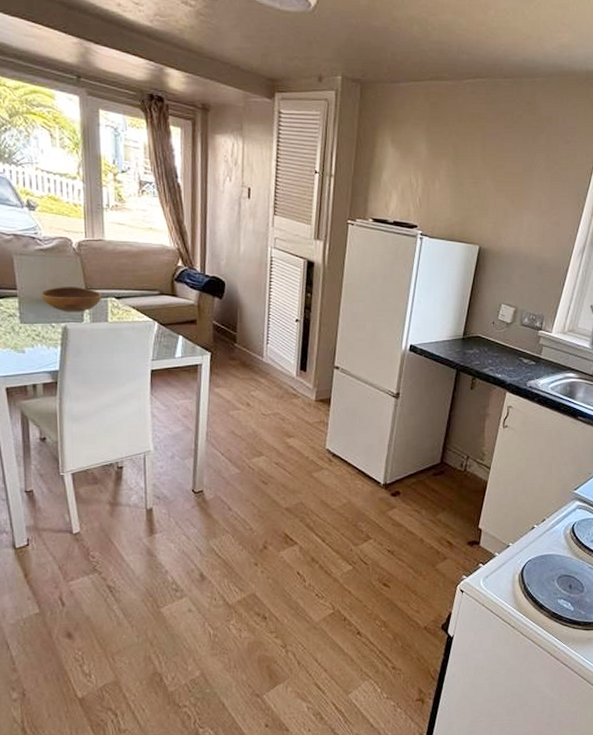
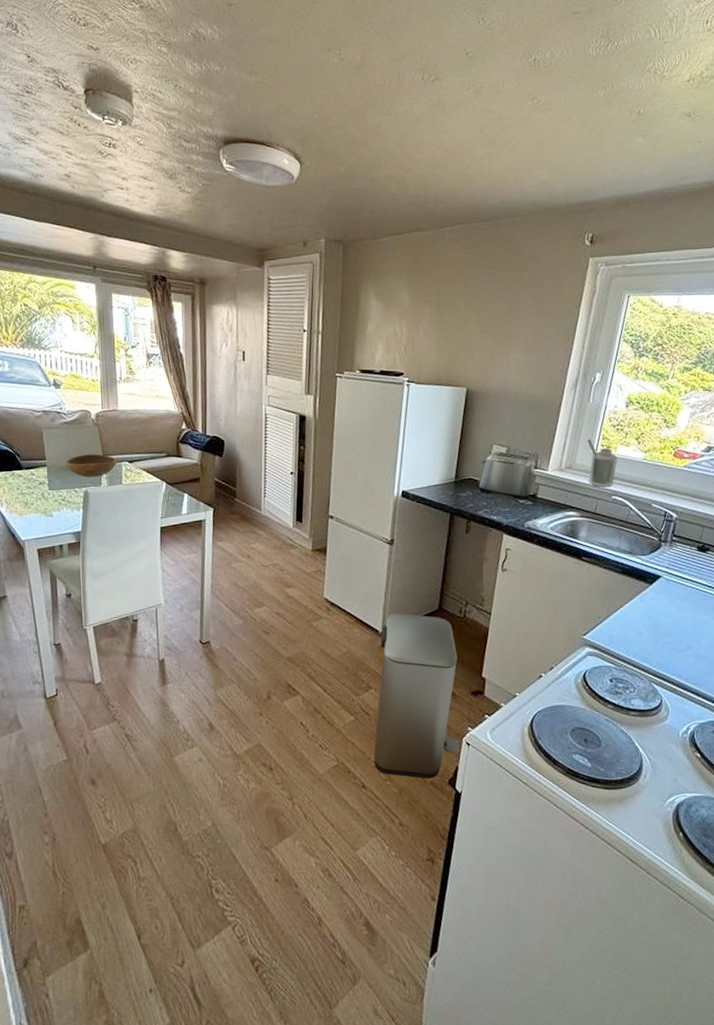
pedal bin: none [370,466,456,625] -> present [373,613,460,779]
toaster: none [485,311,541,360] -> present [478,451,538,500]

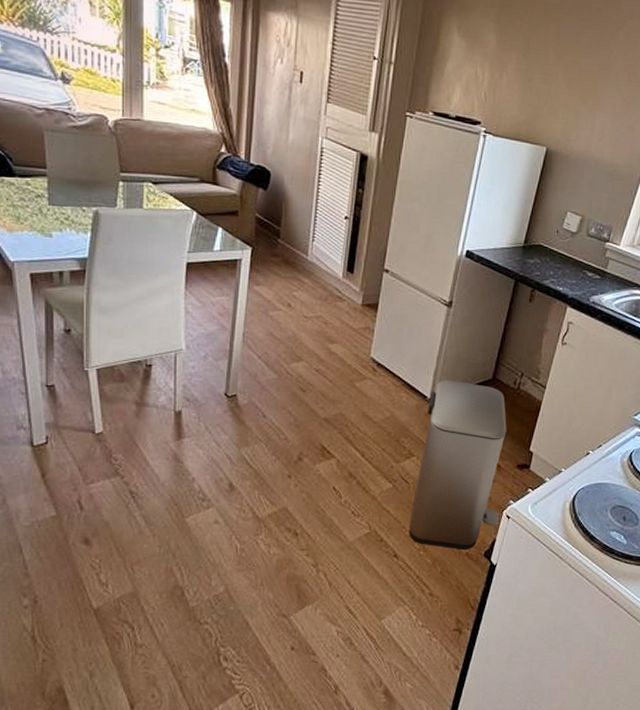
bowl: present [66,454,117,478] -> none [72,168,138,197]
toaster: present [478,451,538,500] -> none [547,219,609,274]

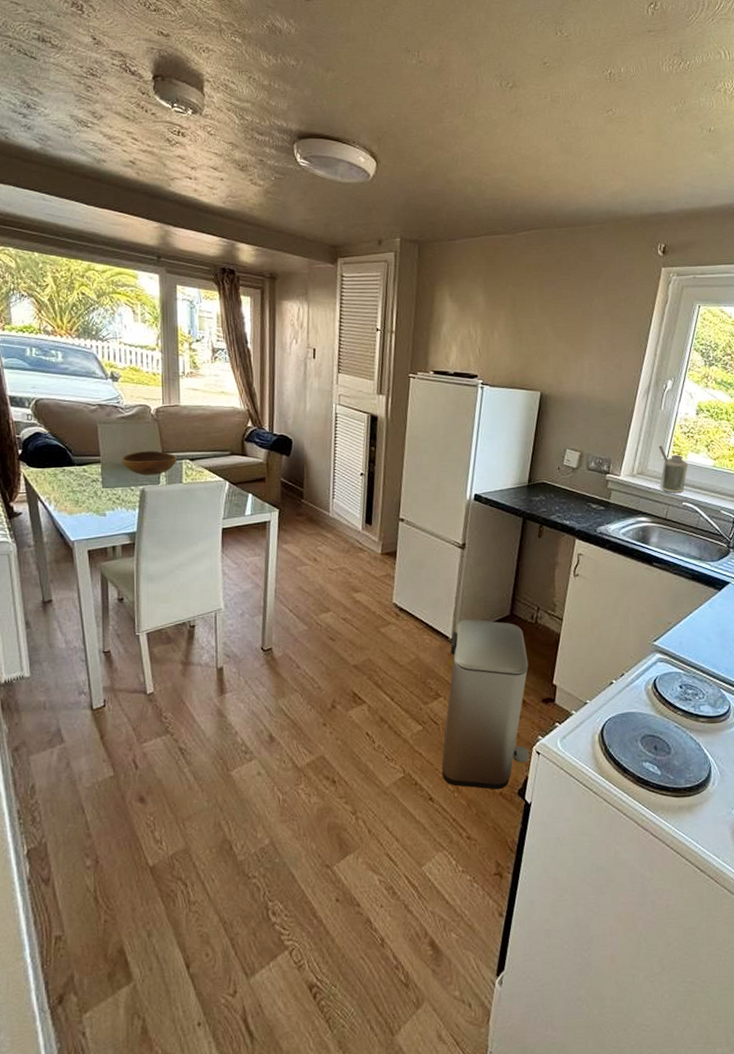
bowl: none [72,168,138,197] -> present [122,451,178,476]

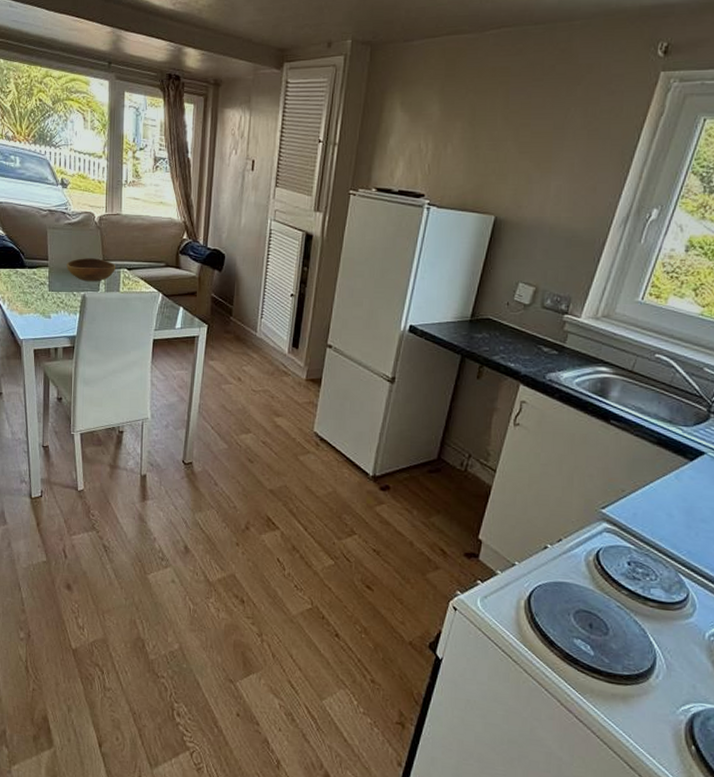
pedal bin: present [441,619,530,790] -> none [350,457,453,639]
soap dispenser: present [658,445,689,494] -> none [629,285,668,344]

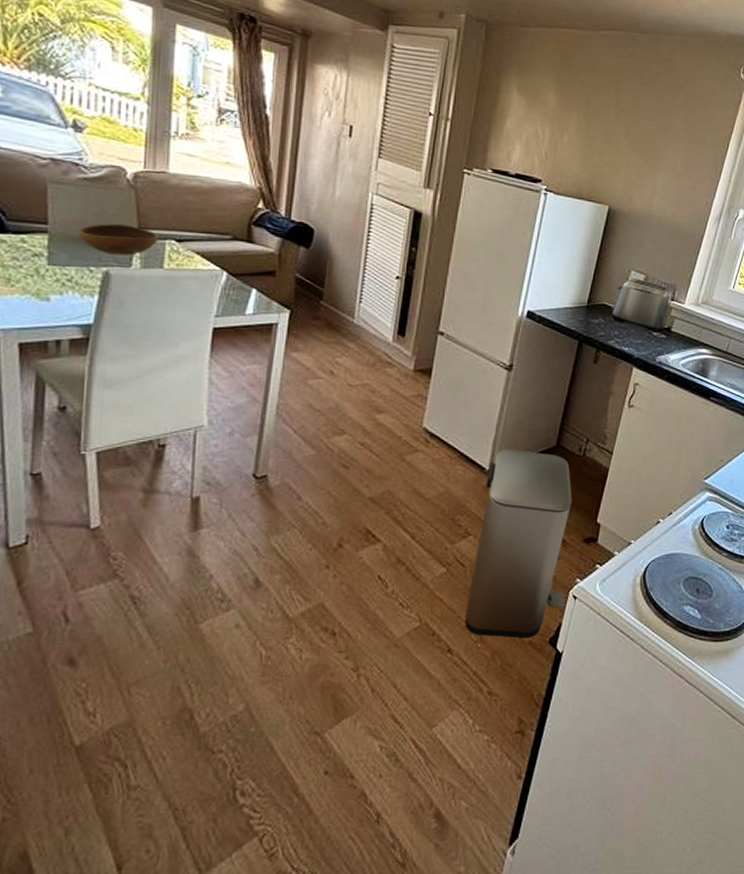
pedal bin: none [350,457,453,639] -> present [464,449,572,639]
toaster: none [496,290,567,349] -> present [611,278,673,333]

